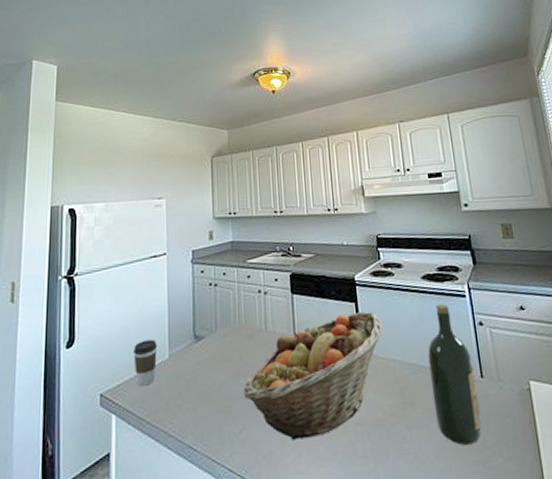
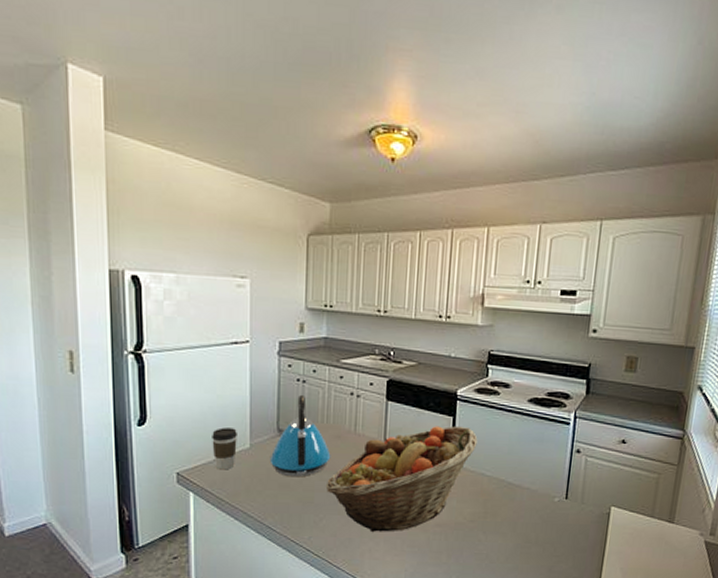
kettle: none [188,297,246,386] -> present [269,394,331,478]
wine bottle: present [427,304,481,445] -> none [513,428,561,552]

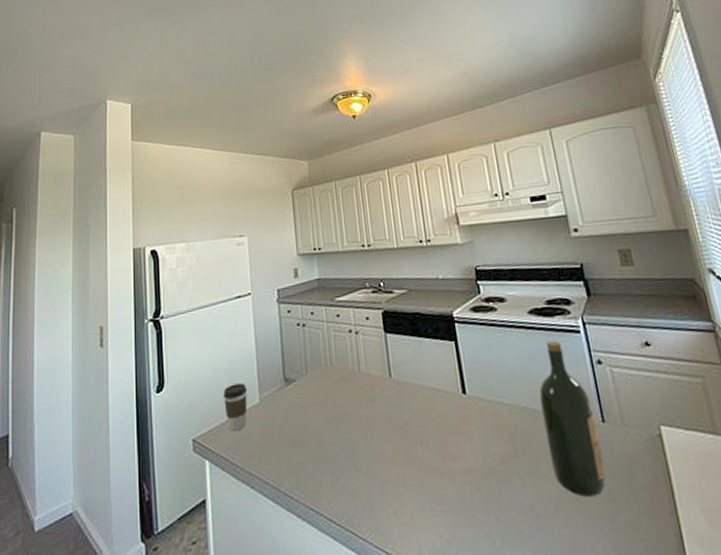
kettle: present [269,394,331,478] -> none [279,338,339,431]
fruit basket: present [326,426,478,532] -> none [339,350,487,489]
wine bottle: none [513,428,561,552] -> present [538,340,605,497]

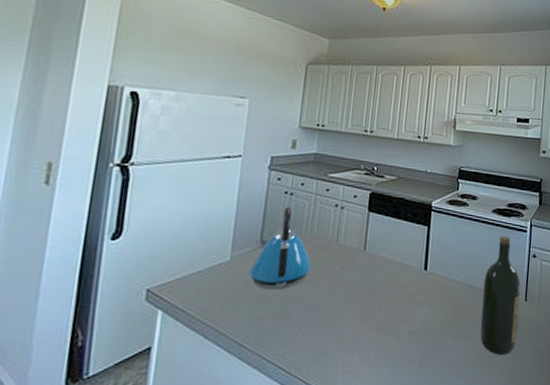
coffee cup: present [223,383,248,431] -> none [190,240,219,285]
kettle: none [279,338,339,431] -> present [249,206,312,290]

